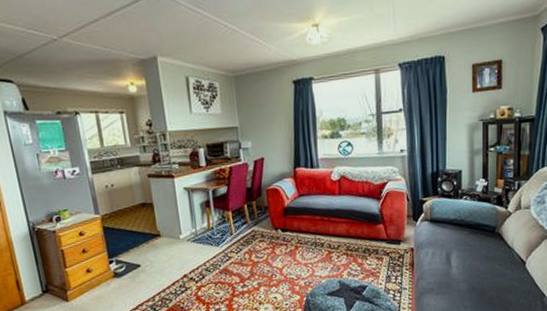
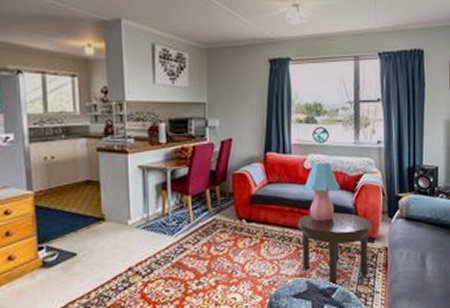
side table: none [328,218,398,285] -> present [298,212,372,286]
table lamp: none [331,172,366,228] -> present [303,161,340,222]

